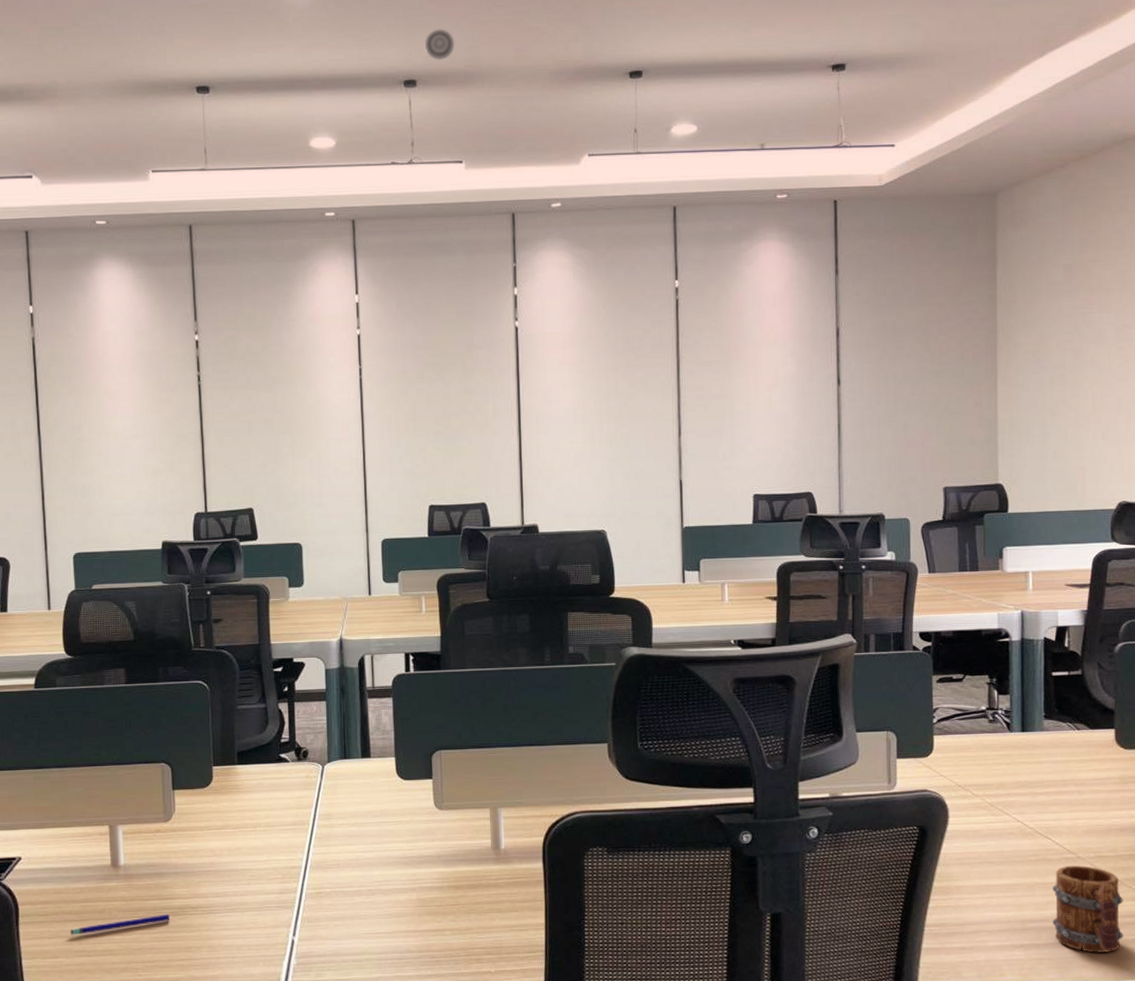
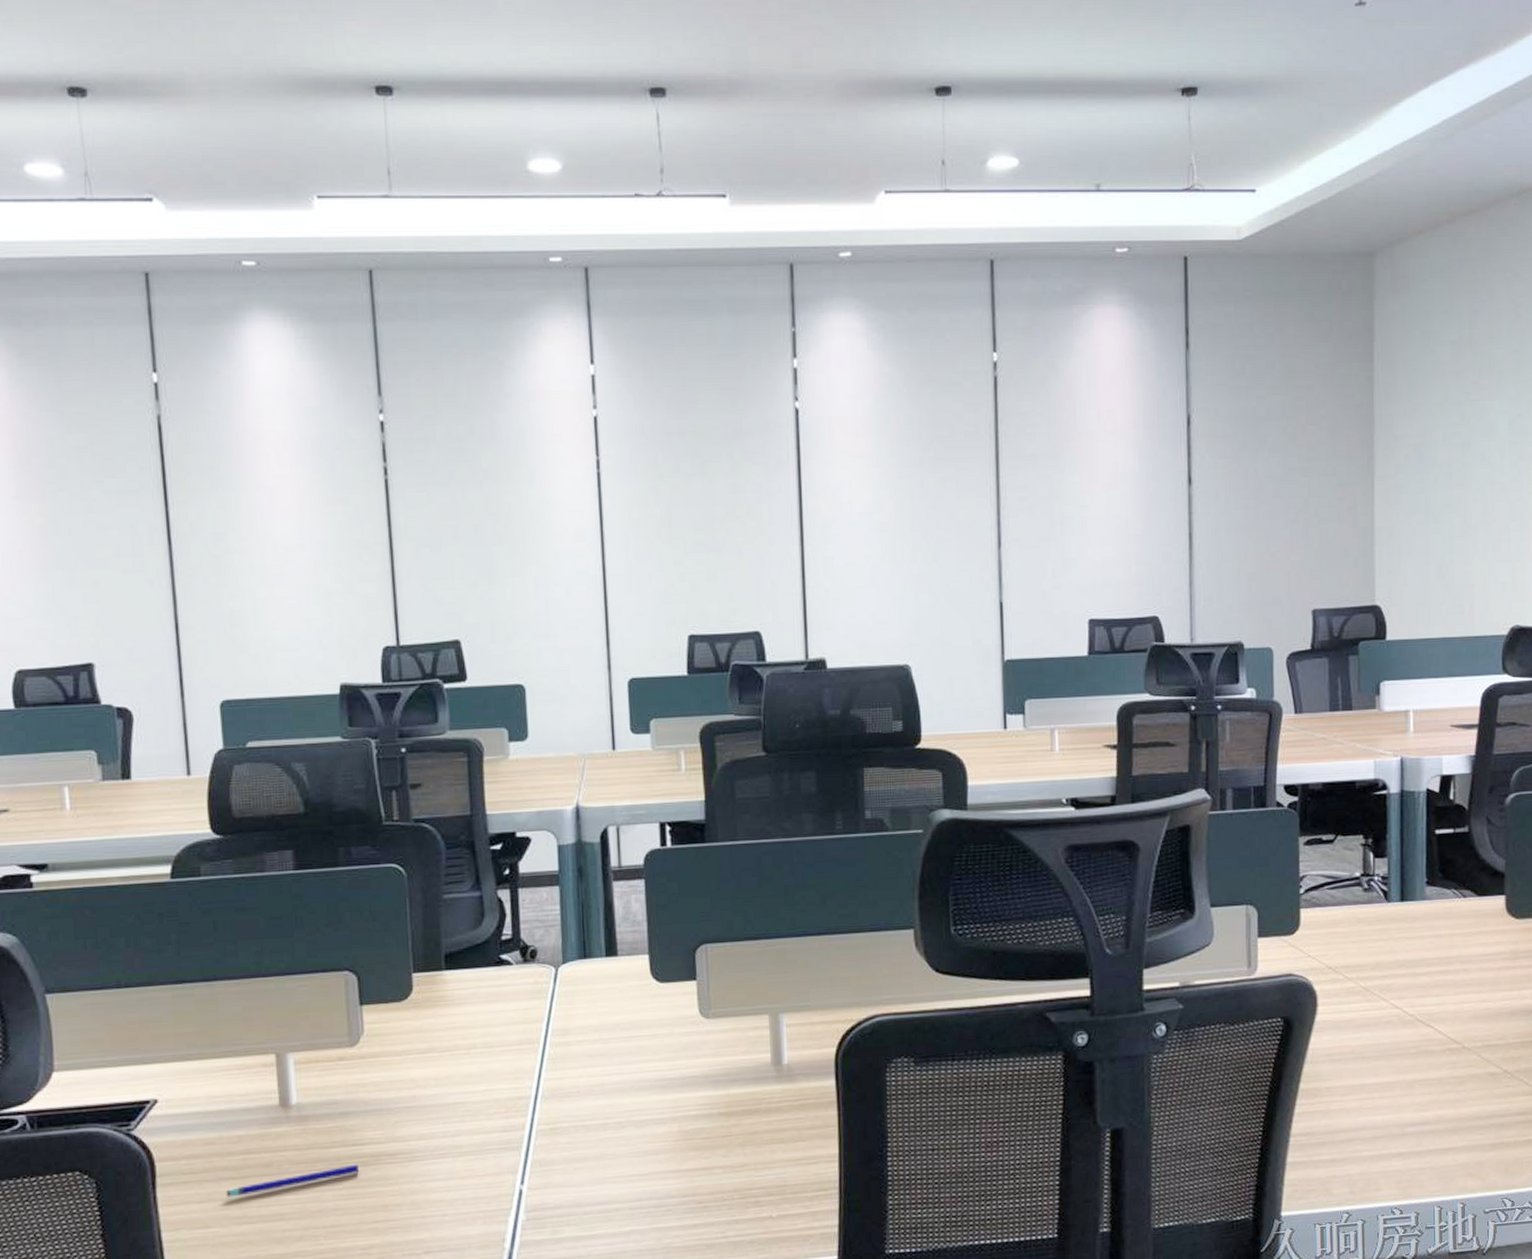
smoke detector: present [424,29,455,61] -> none [675,23,715,64]
mug: present [1052,865,1123,954] -> none [1434,1057,1514,1159]

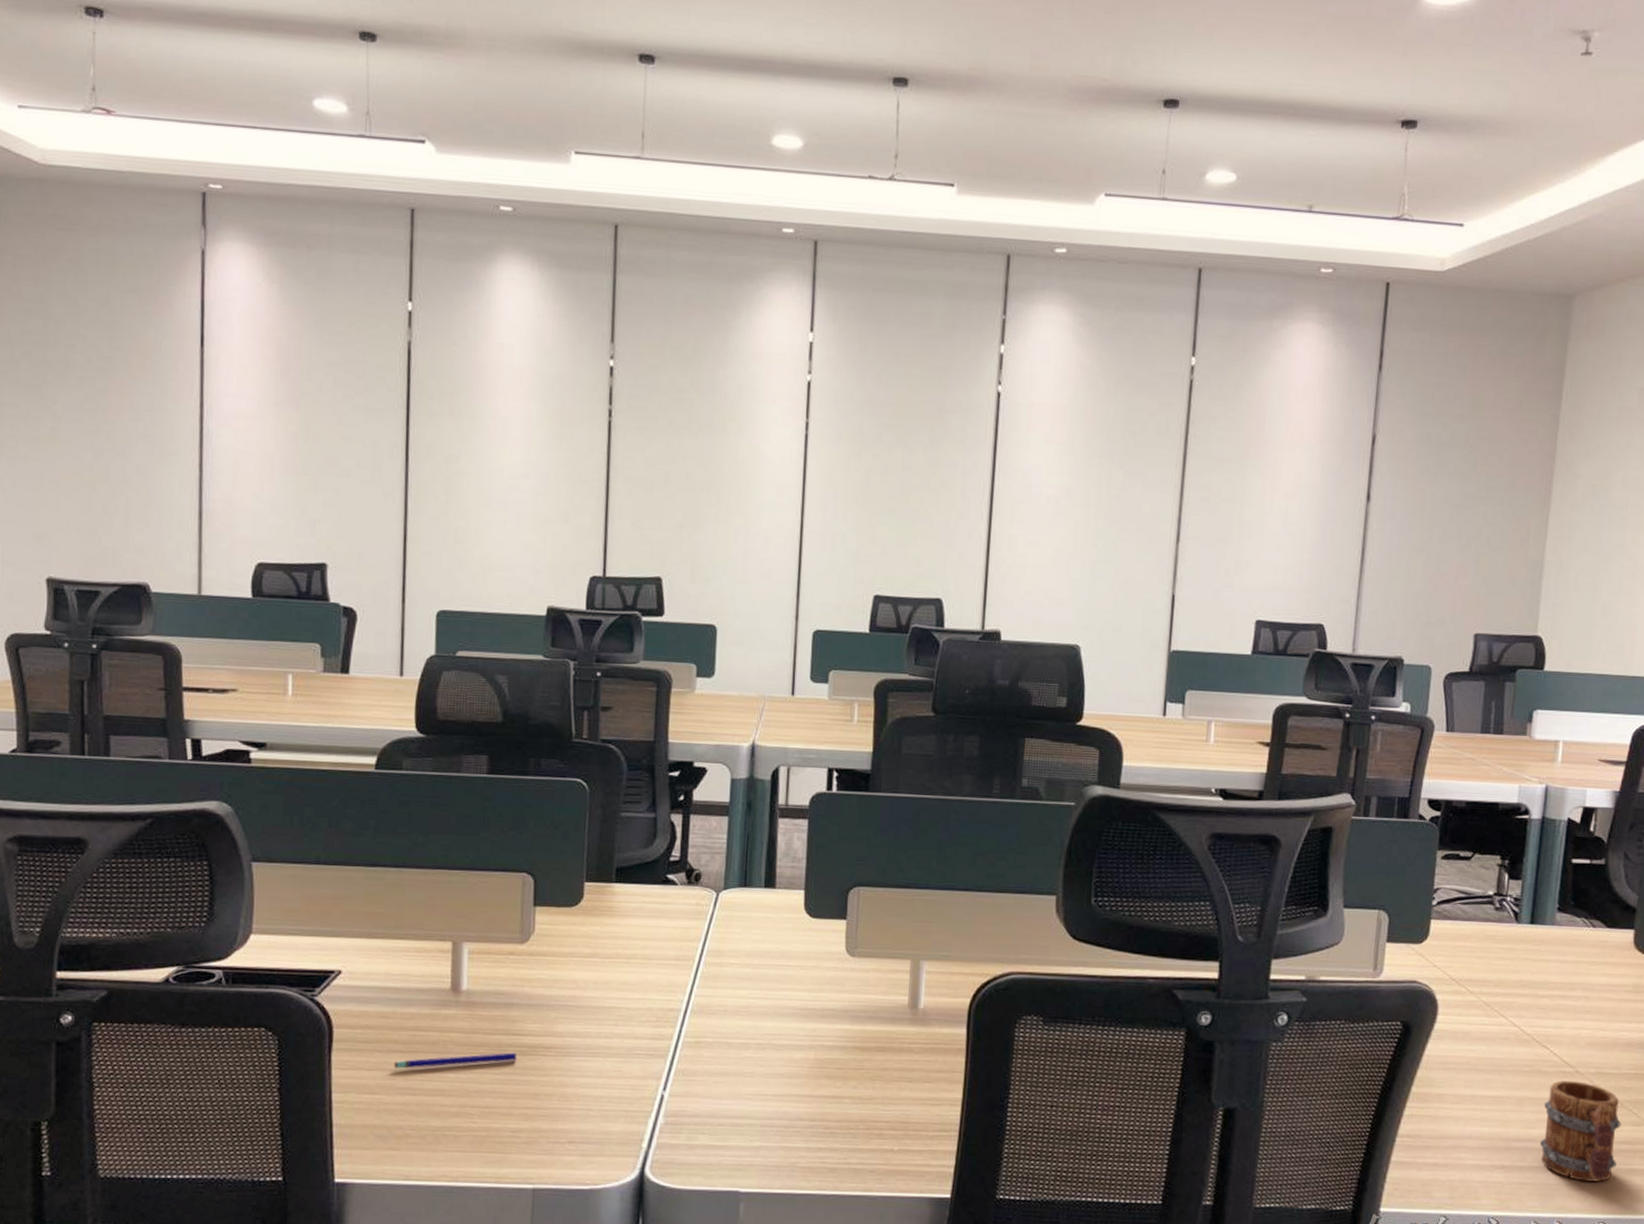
mug: none [1434,1057,1514,1159] -> present [1539,1081,1621,1183]

